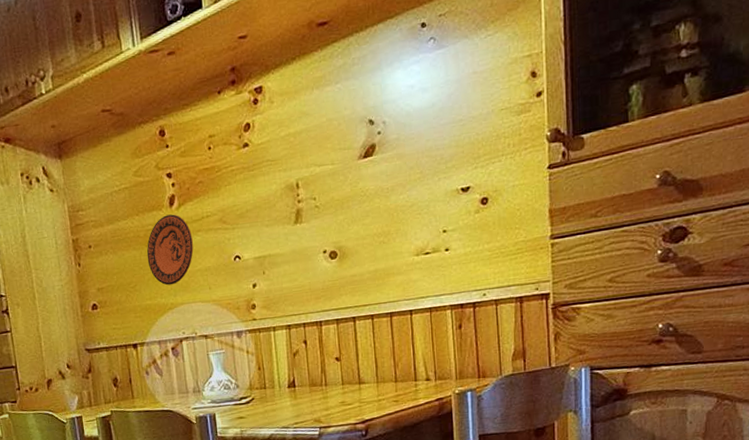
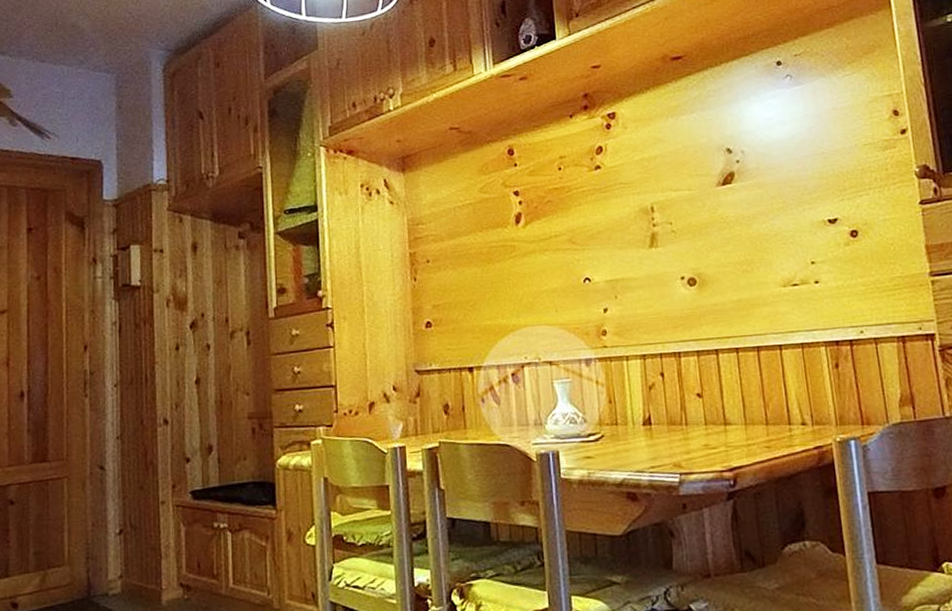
decorative plate: present [146,214,194,286] -> none [489,232,540,306]

